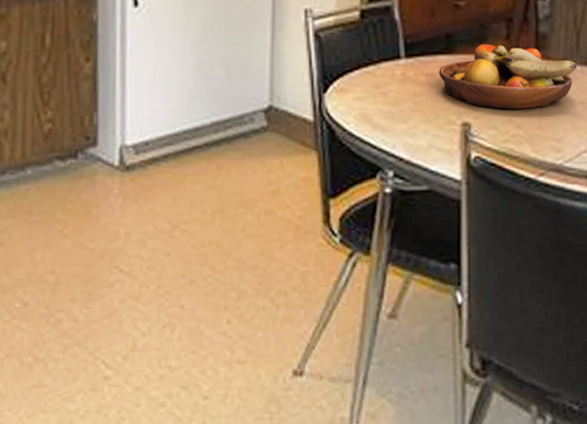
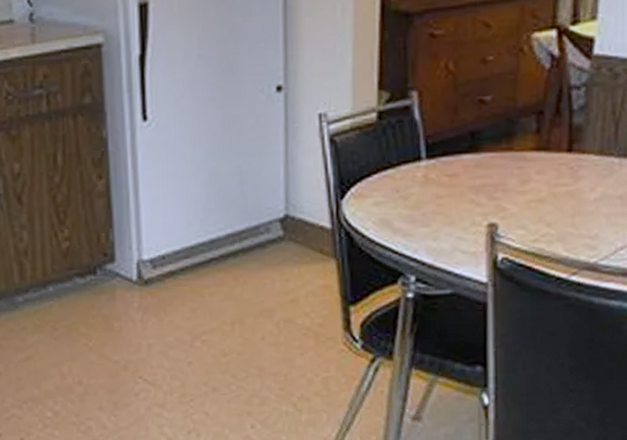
fruit bowl: present [439,44,577,110] -> none [463,139,615,208]

